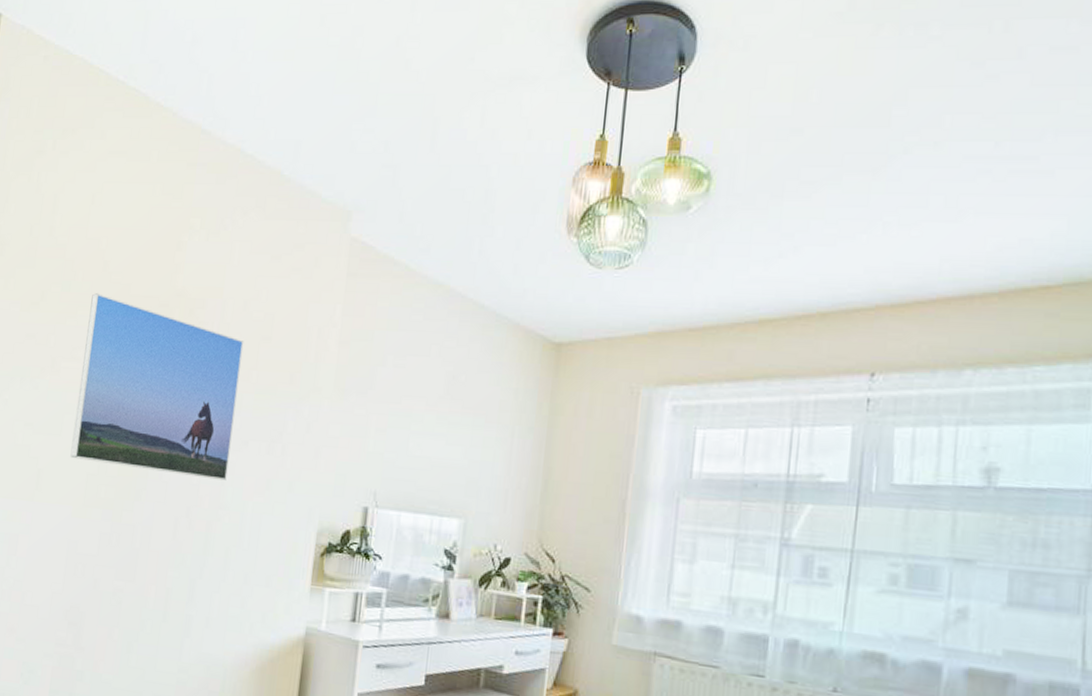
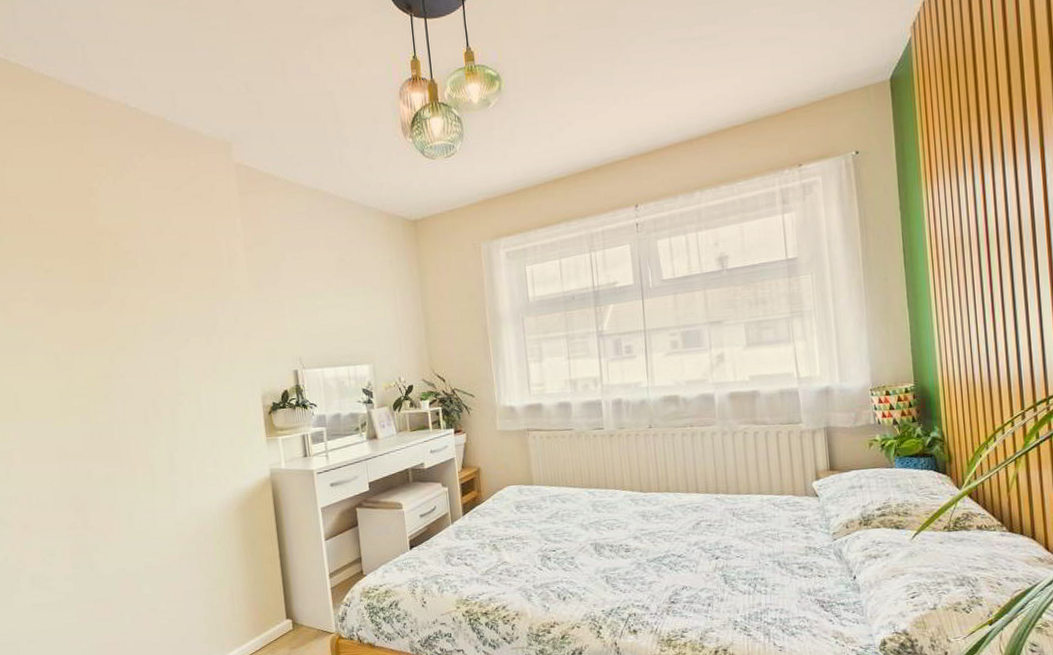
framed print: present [70,293,244,481] -> none [24,242,179,381]

